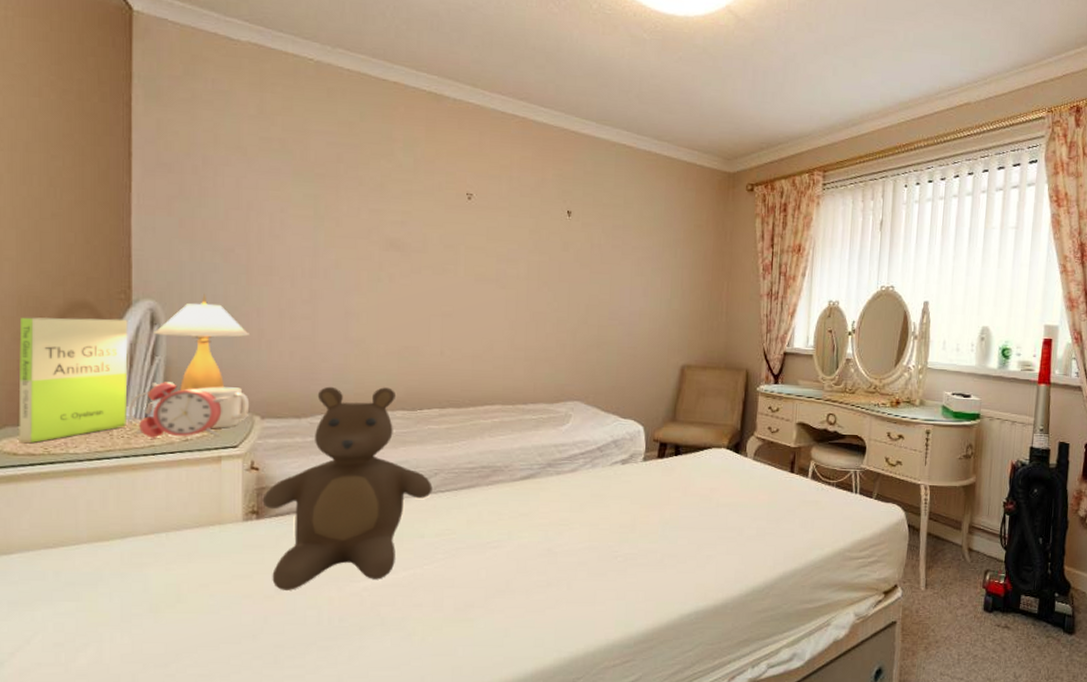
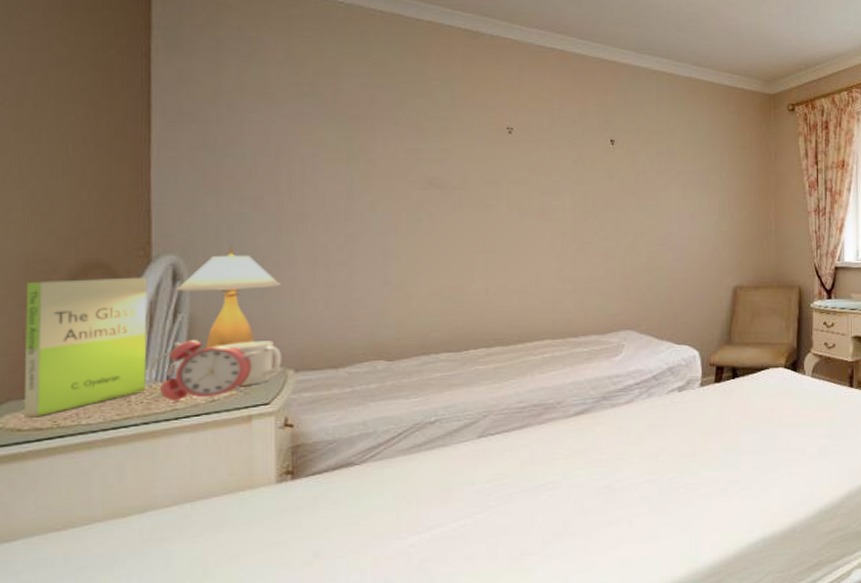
teddy bear: present [262,386,433,590] -> none [298,330,482,555]

